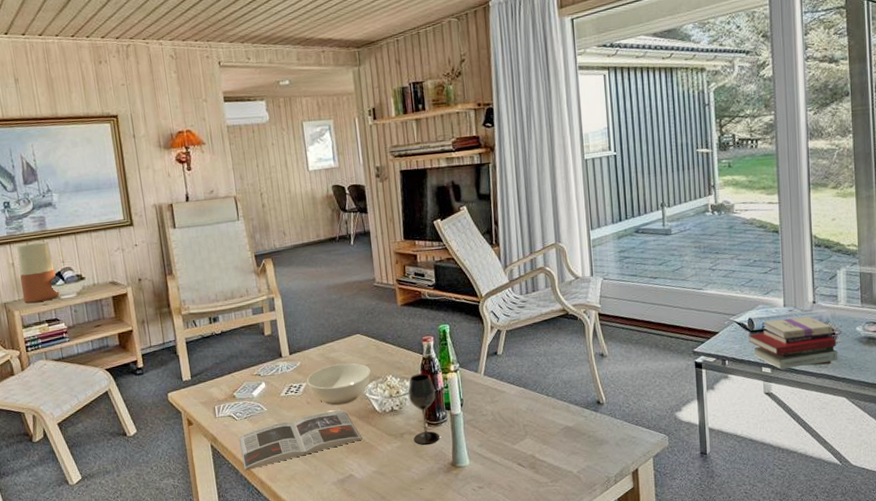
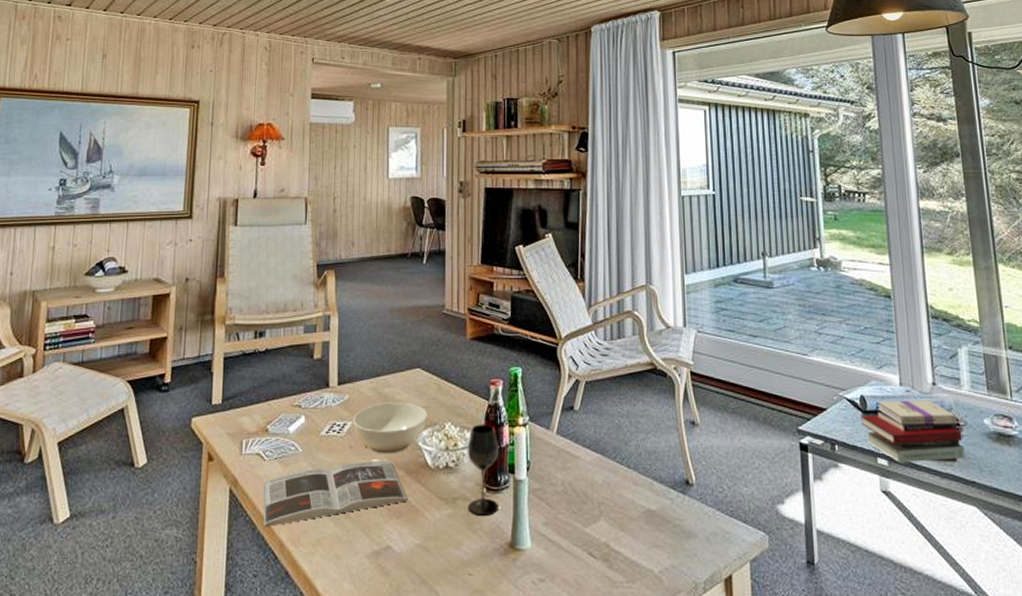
vase: present [16,242,60,304] -> none [54,227,98,294]

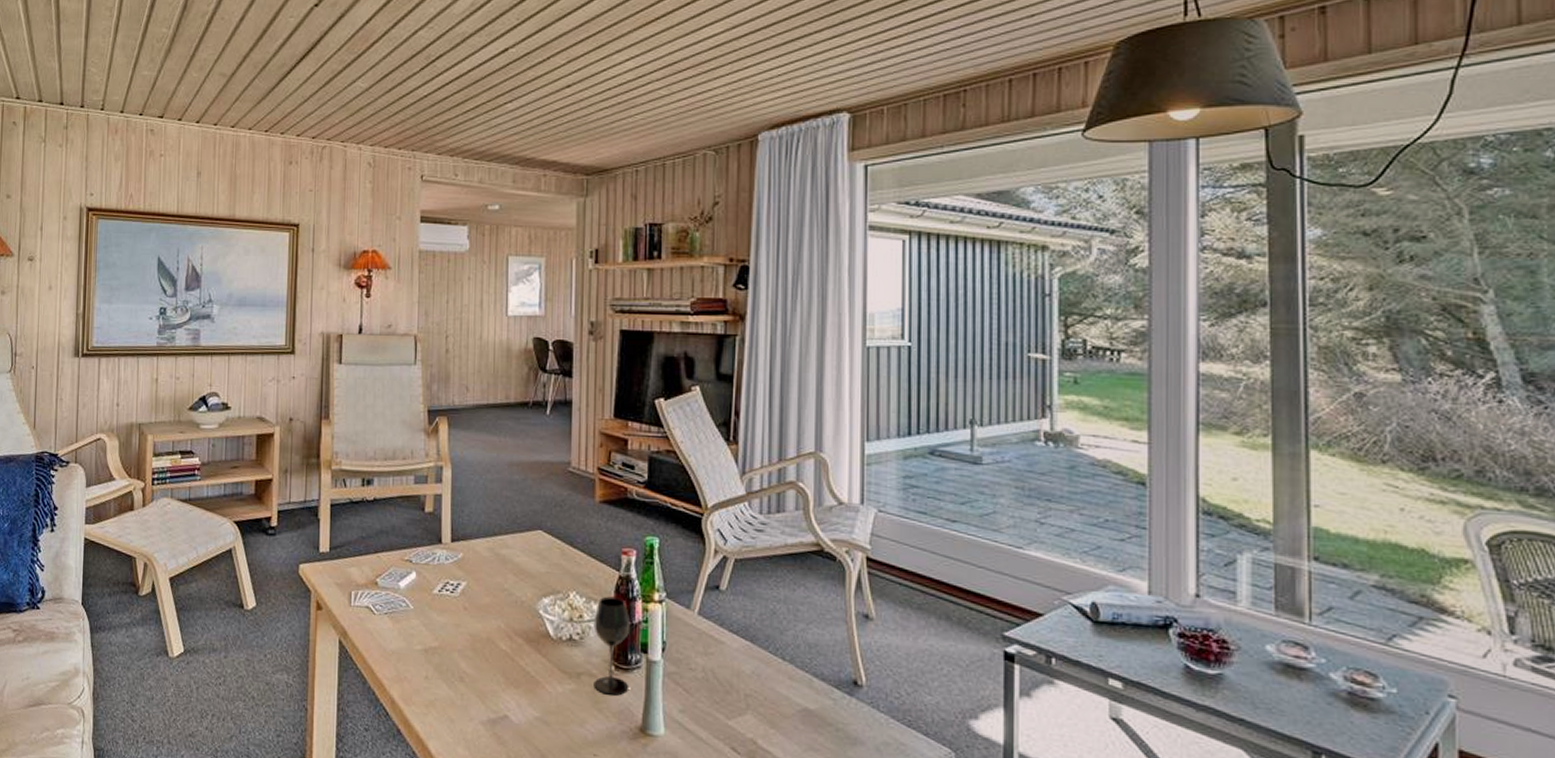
magazine: present [263,461,408,528] -> none [373,624,527,683]
bowl: present [352,402,428,454] -> none [467,564,551,620]
books: present [861,400,965,463] -> none [1089,610,1234,693]

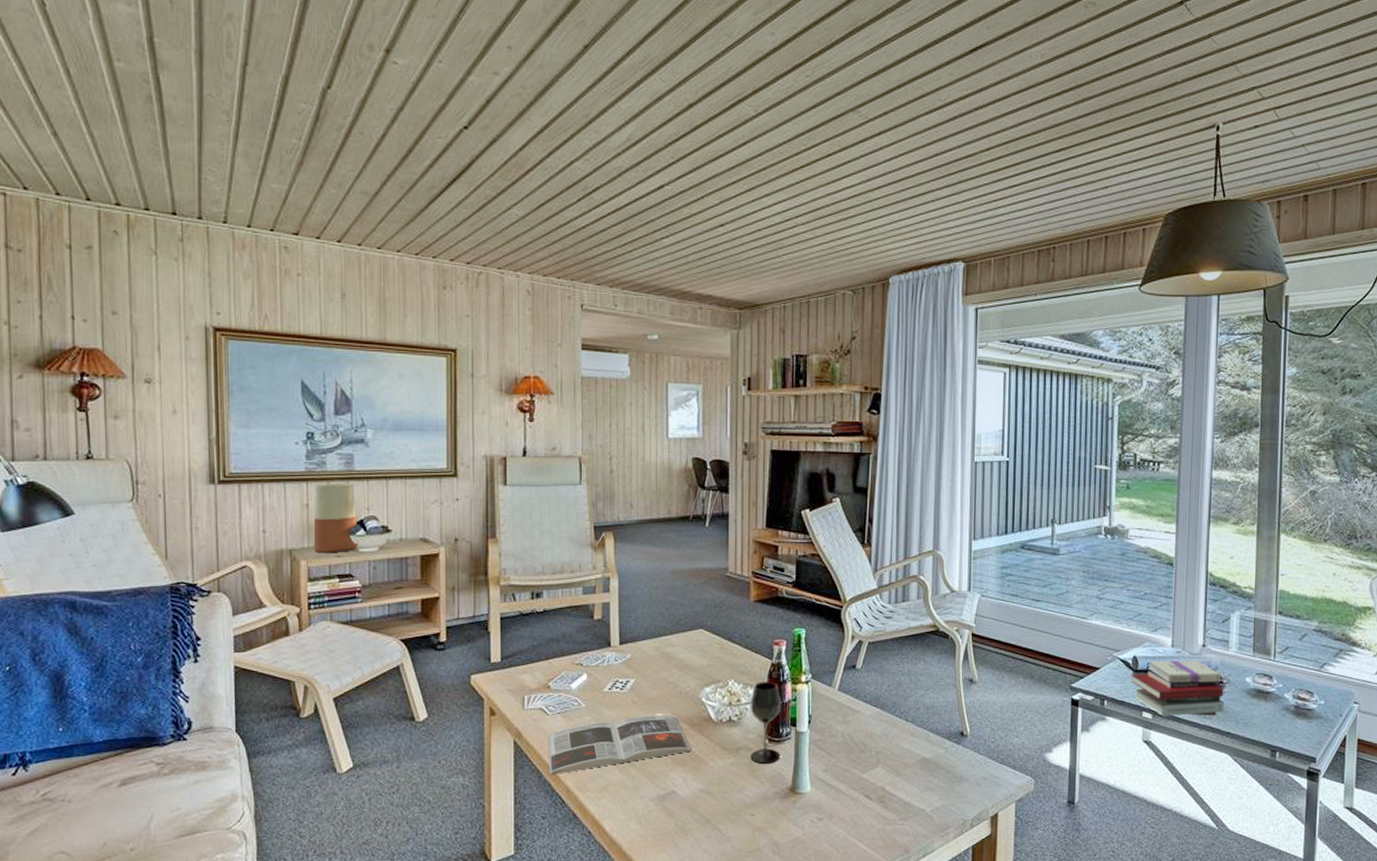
vase: none [160,358,200,429] -> present [313,483,358,554]
magazine: none [373,624,527,683] -> present [547,715,692,776]
books: none [1089,610,1234,693] -> present [1131,660,1225,717]

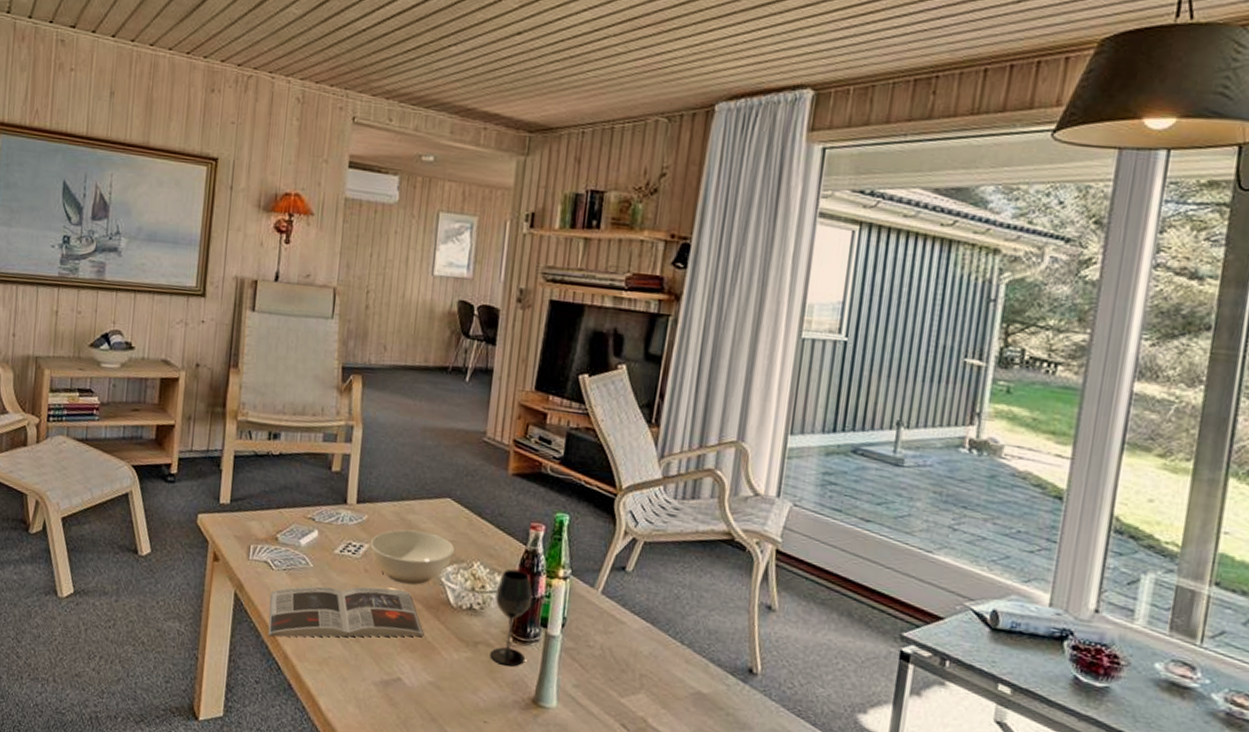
vase: present [313,483,358,554] -> none [58,291,104,366]
bowl: none [635,661,712,709] -> present [369,529,456,586]
books: present [1131,660,1225,717] -> none [986,620,1120,705]

